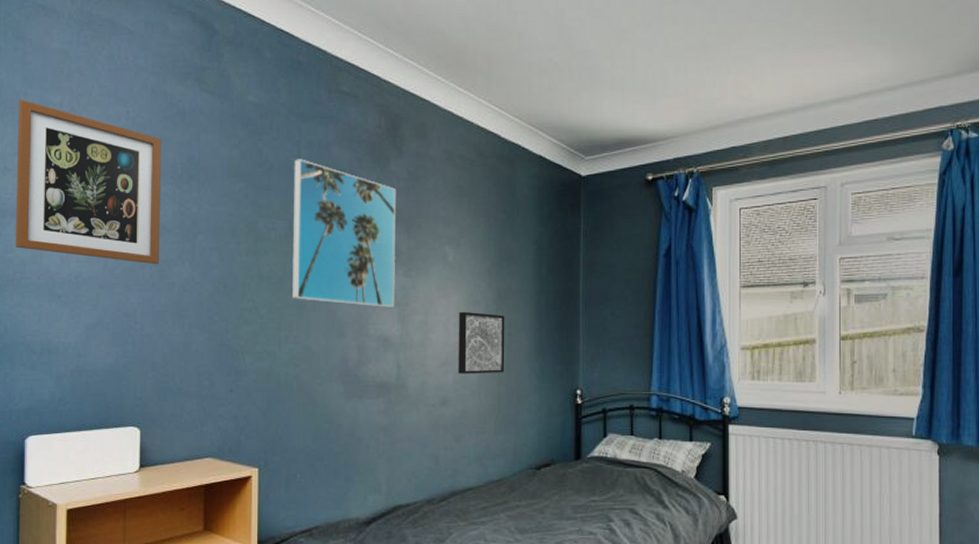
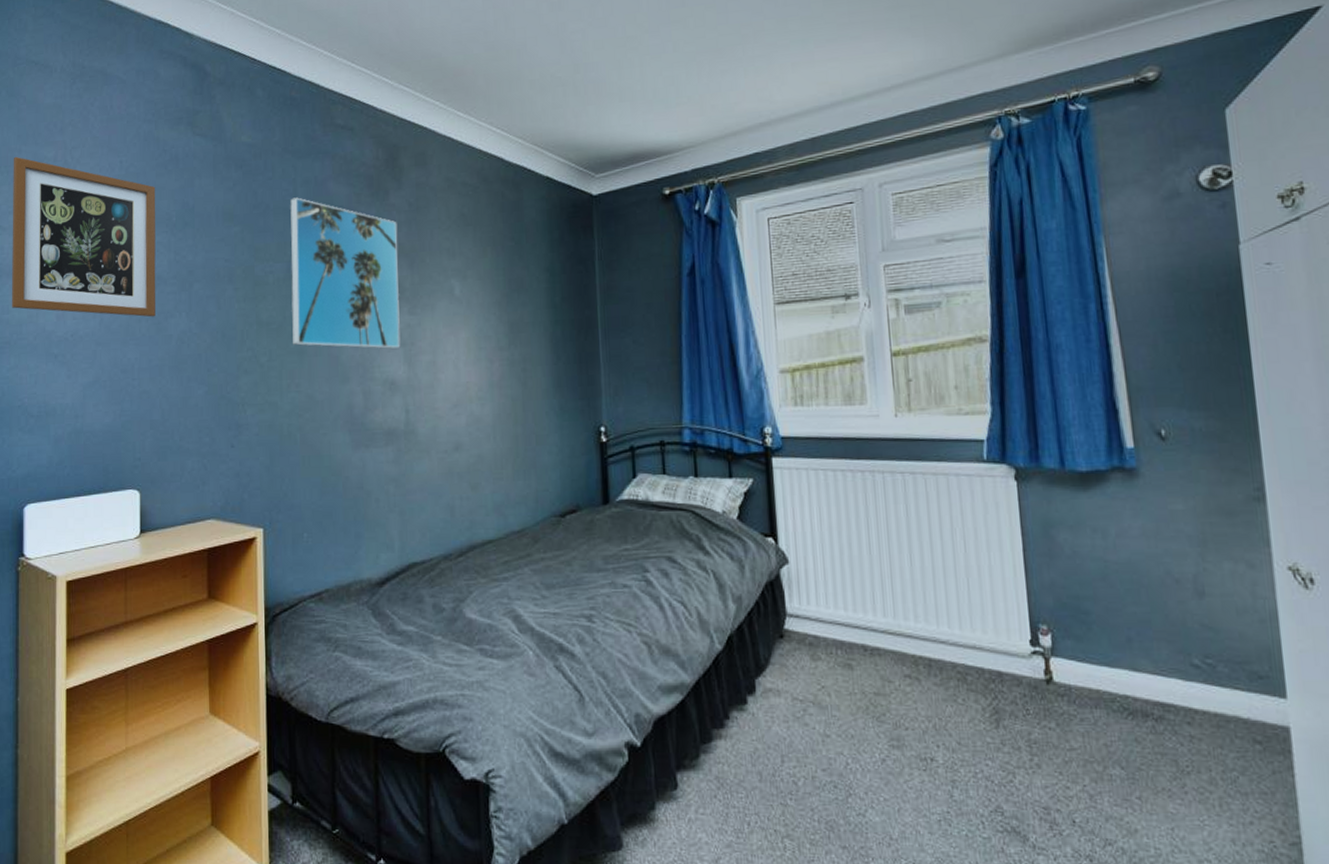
wall art: present [458,311,505,374] -> none [468,347,521,416]

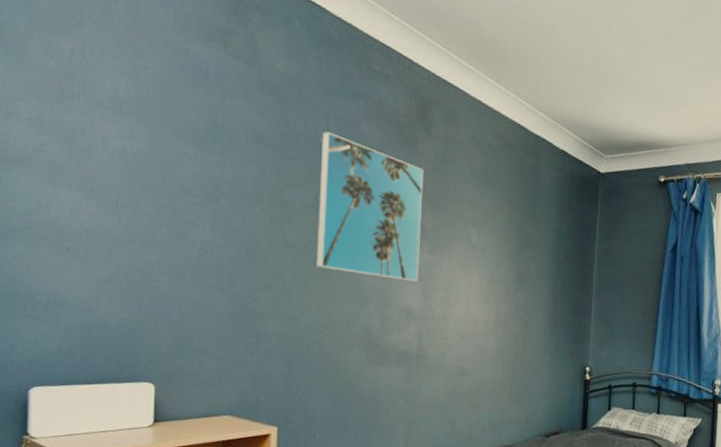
picture frame: present [11,156,156,318] -> none [18,41,183,225]

